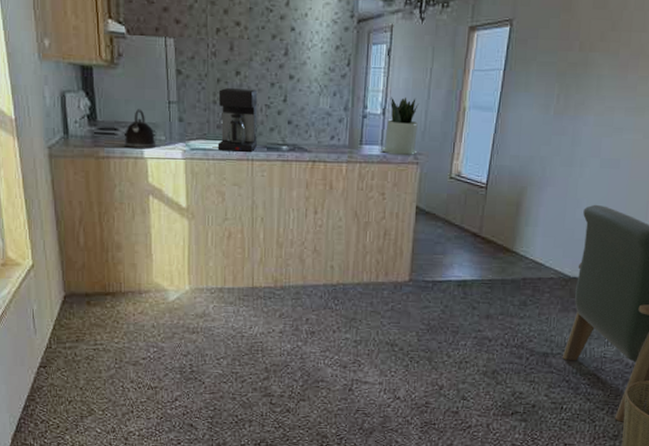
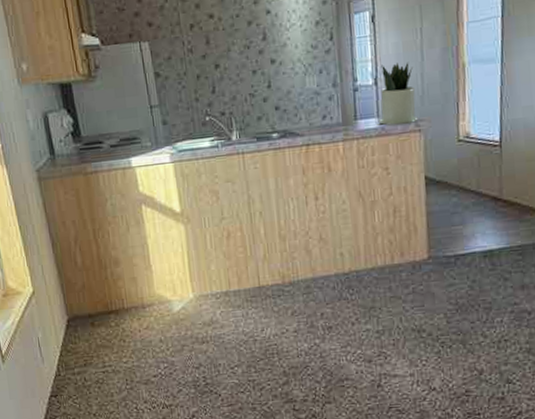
kettle: present [125,109,156,150] -> none [110,118,143,160]
coffee maker: present [217,87,258,153] -> none [199,80,246,149]

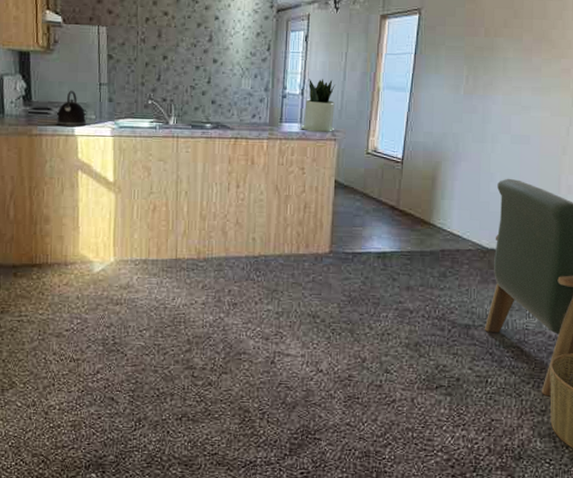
kettle: none [110,118,143,160] -> present [57,90,87,128]

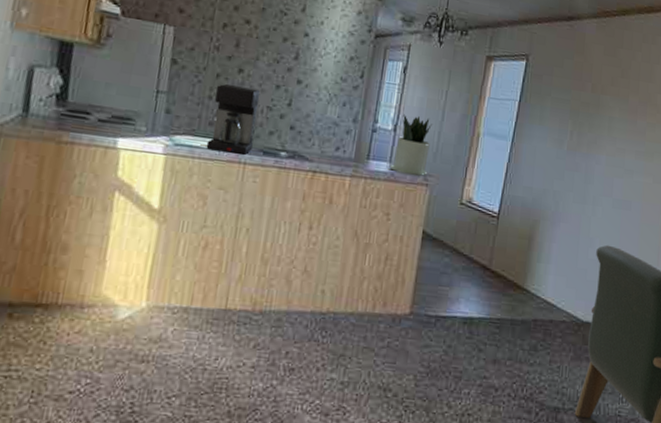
kettle: present [57,90,87,128] -> none [95,94,135,140]
coffee maker: none [144,70,184,131] -> present [206,83,261,156]

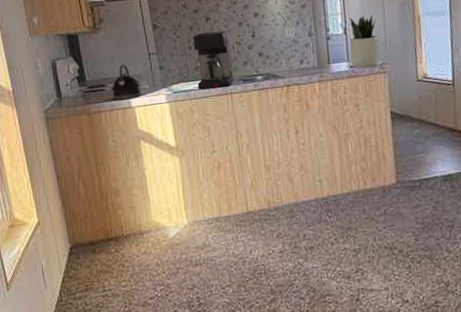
kettle: none [95,94,135,140] -> present [112,64,142,101]

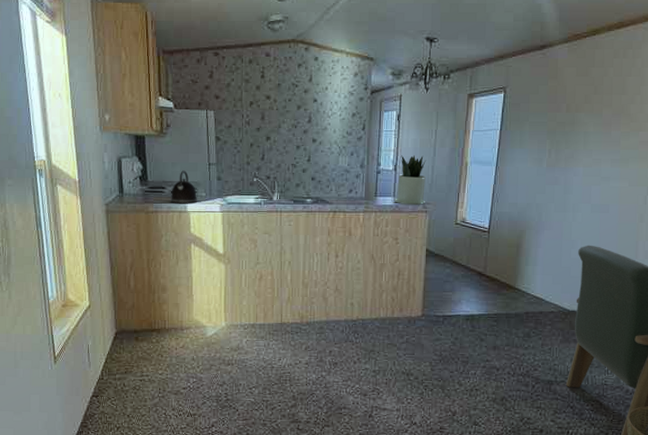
coffee maker: present [192,30,234,90] -> none [250,150,286,206]

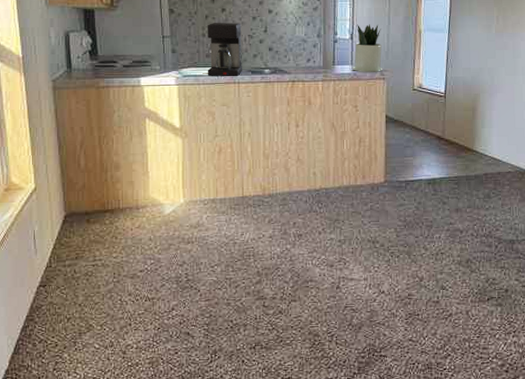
kettle: present [171,170,198,204] -> none [123,43,152,78]
coffee maker: none [250,150,286,206] -> present [207,22,242,77]

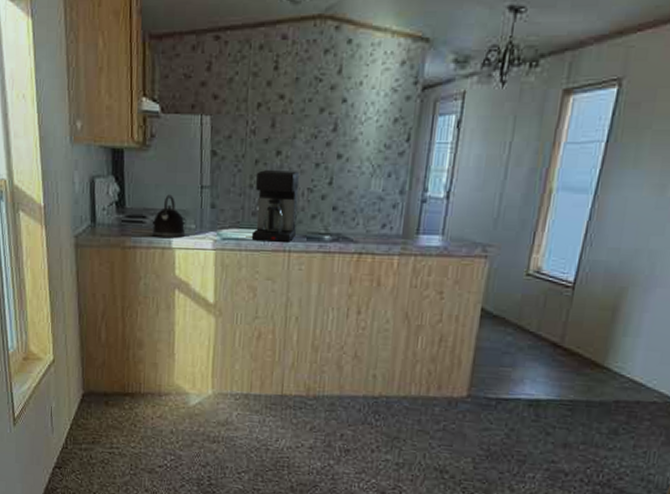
kettle: none [123,43,152,78] -> present [152,194,186,239]
planter: present [351,24,383,73] -> none [441,177,492,248]

